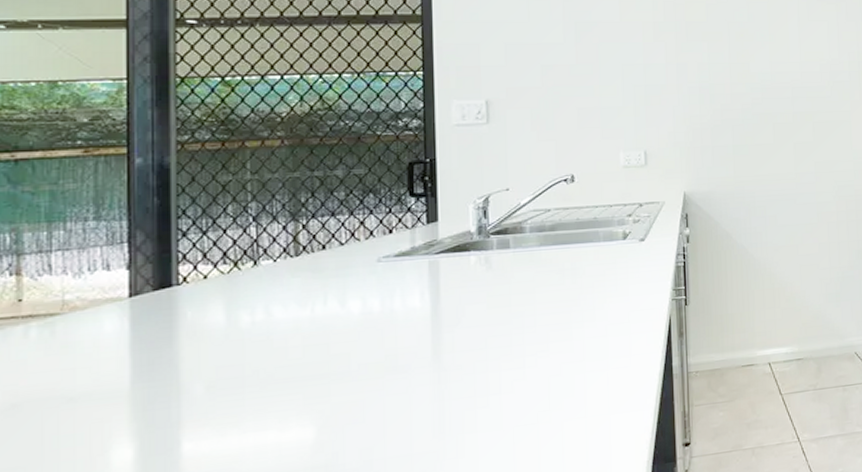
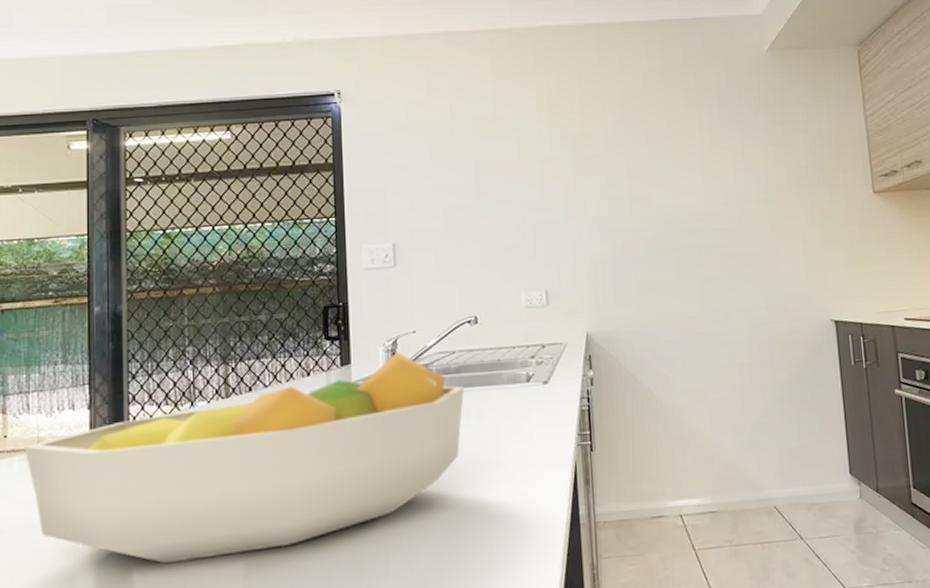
fruit bowl: none [44,209,560,432] -> present [24,351,465,564]

